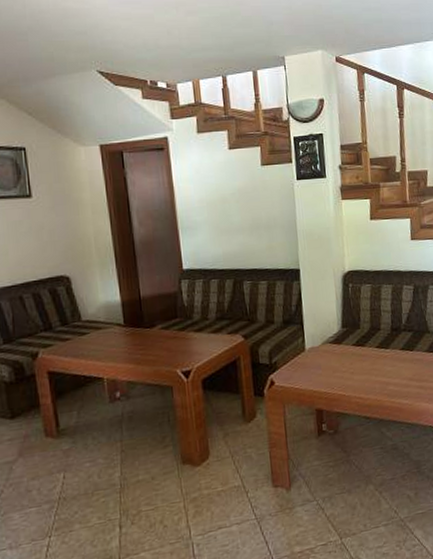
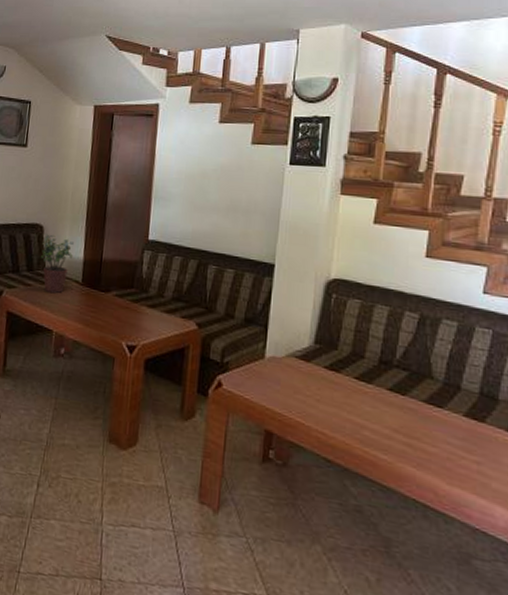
potted plant: none [73,283,109,342] -> present [41,234,74,294]

